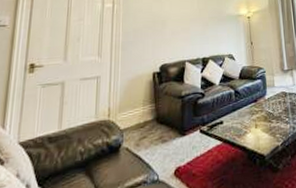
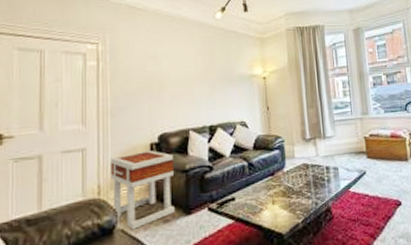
side table: none [118,78,172,148] -> present [110,150,175,230]

